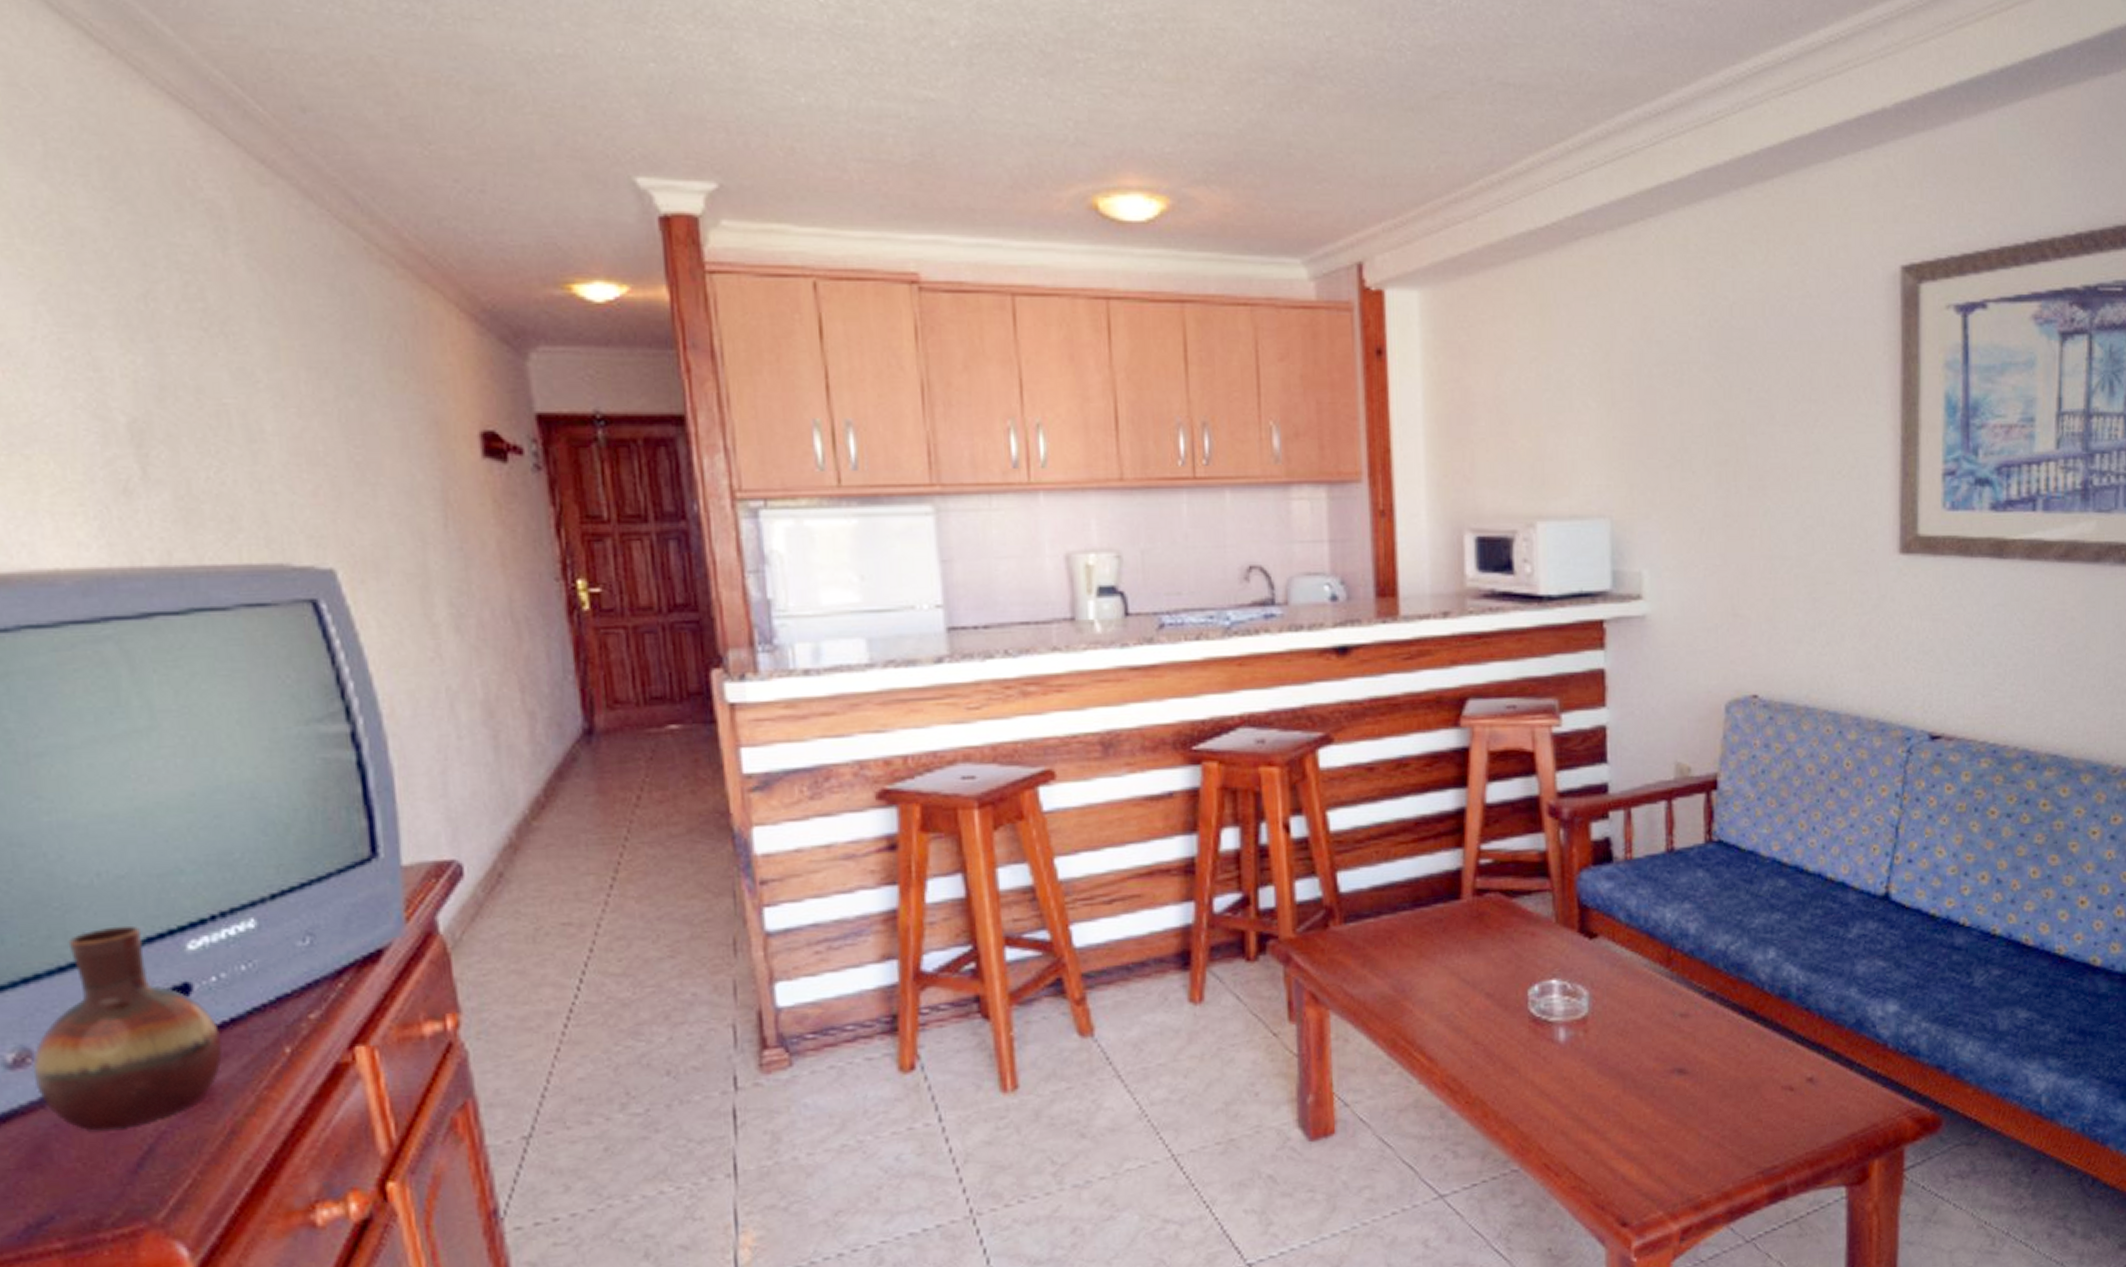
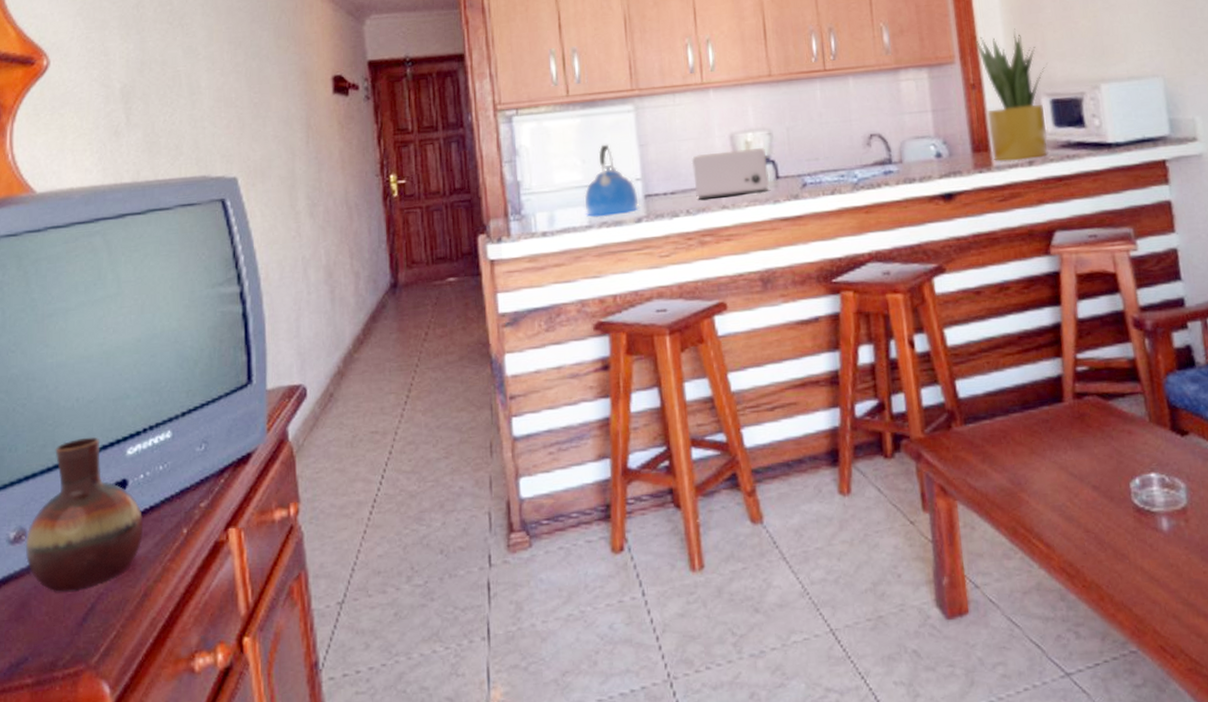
kettle: none [863,556,939,655] -> present [584,144,639,218]
toaster: none [1012,575,1117,639] -> present [691,148,770,201]
planter: none [1389,443,1477,612] -> present [976,28,1049,163]

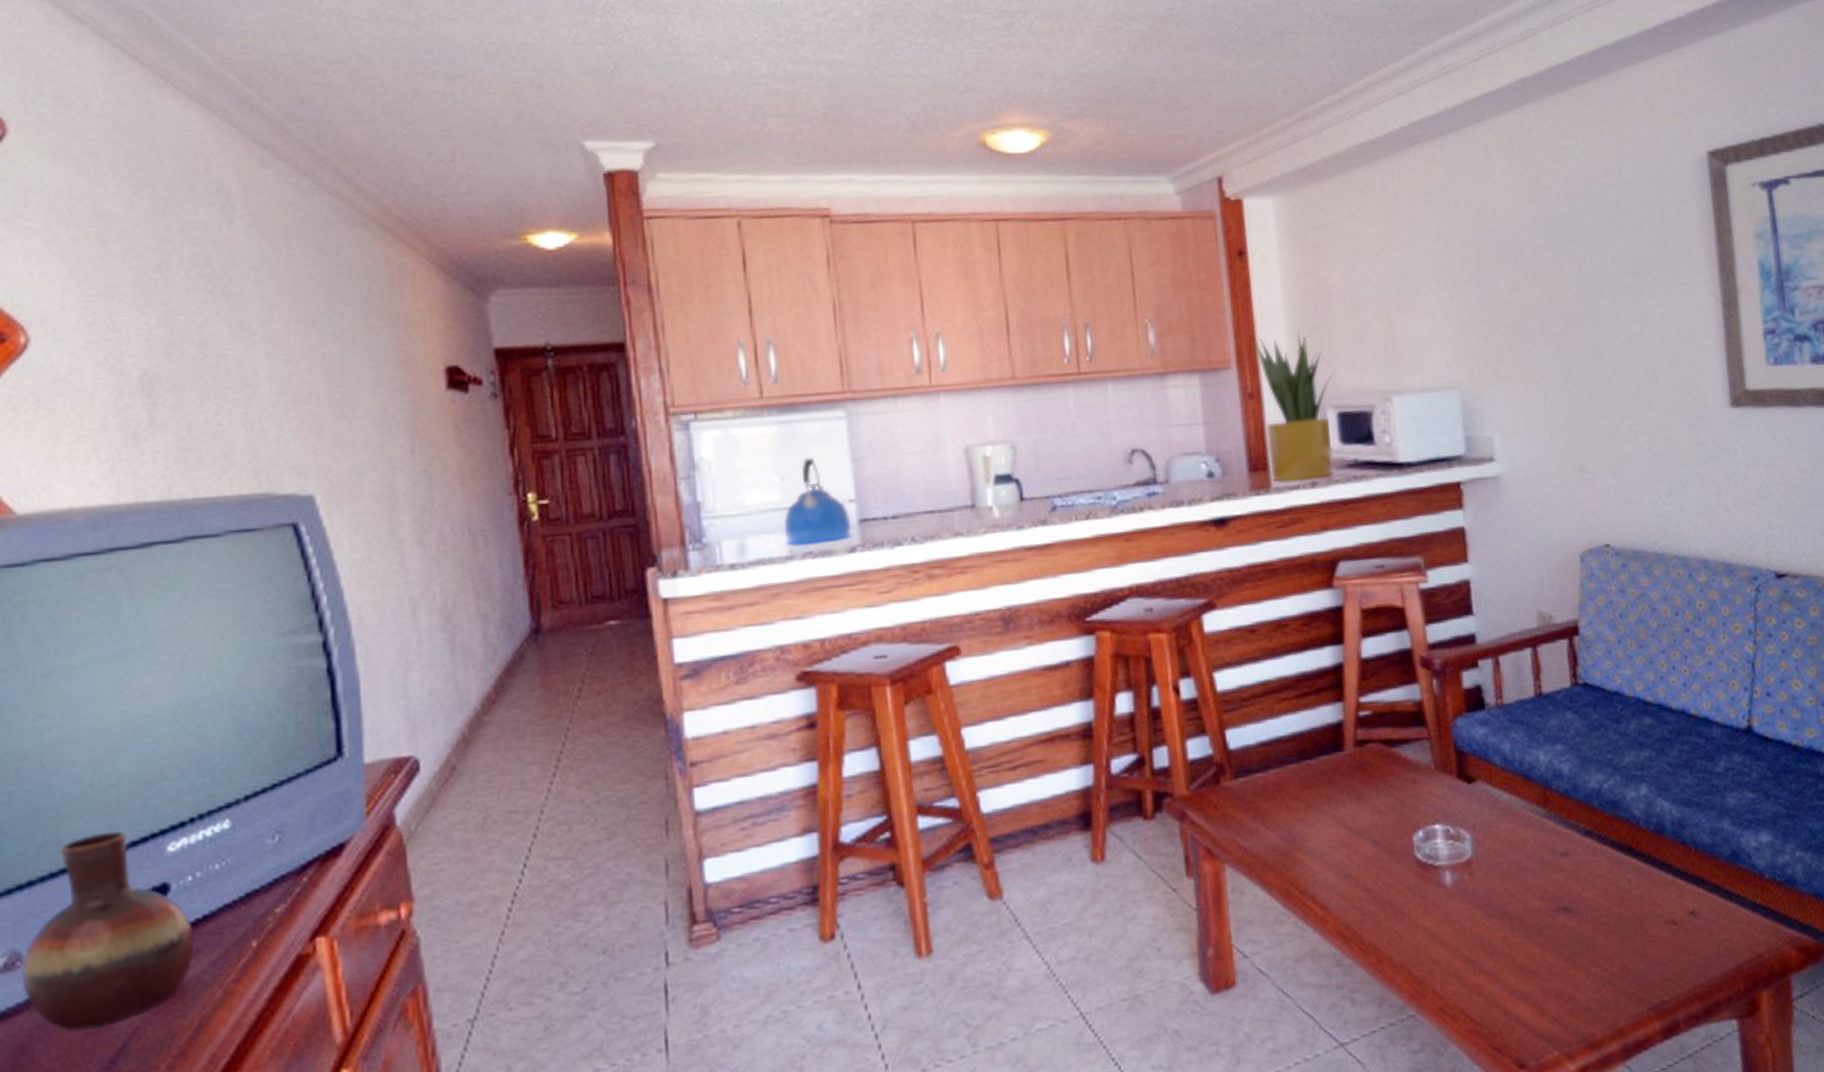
toaster: present [691,148,770,201] -> none [917,464,1013,526]

